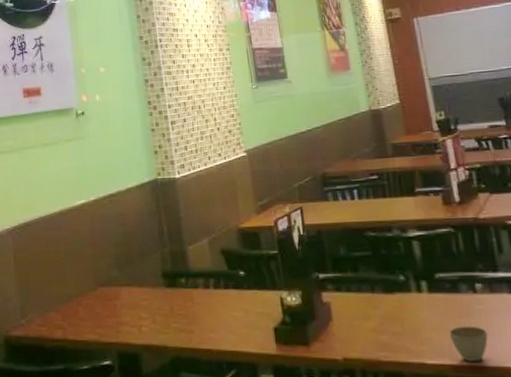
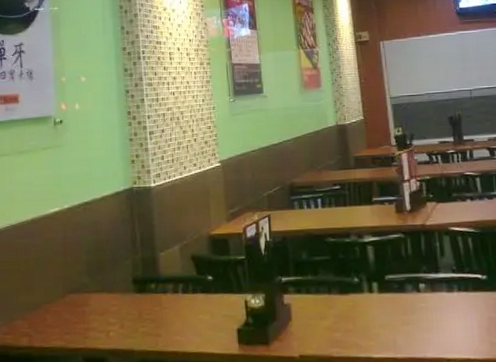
cup: present [448,326,488,361] -> none [394,322,427,354]

